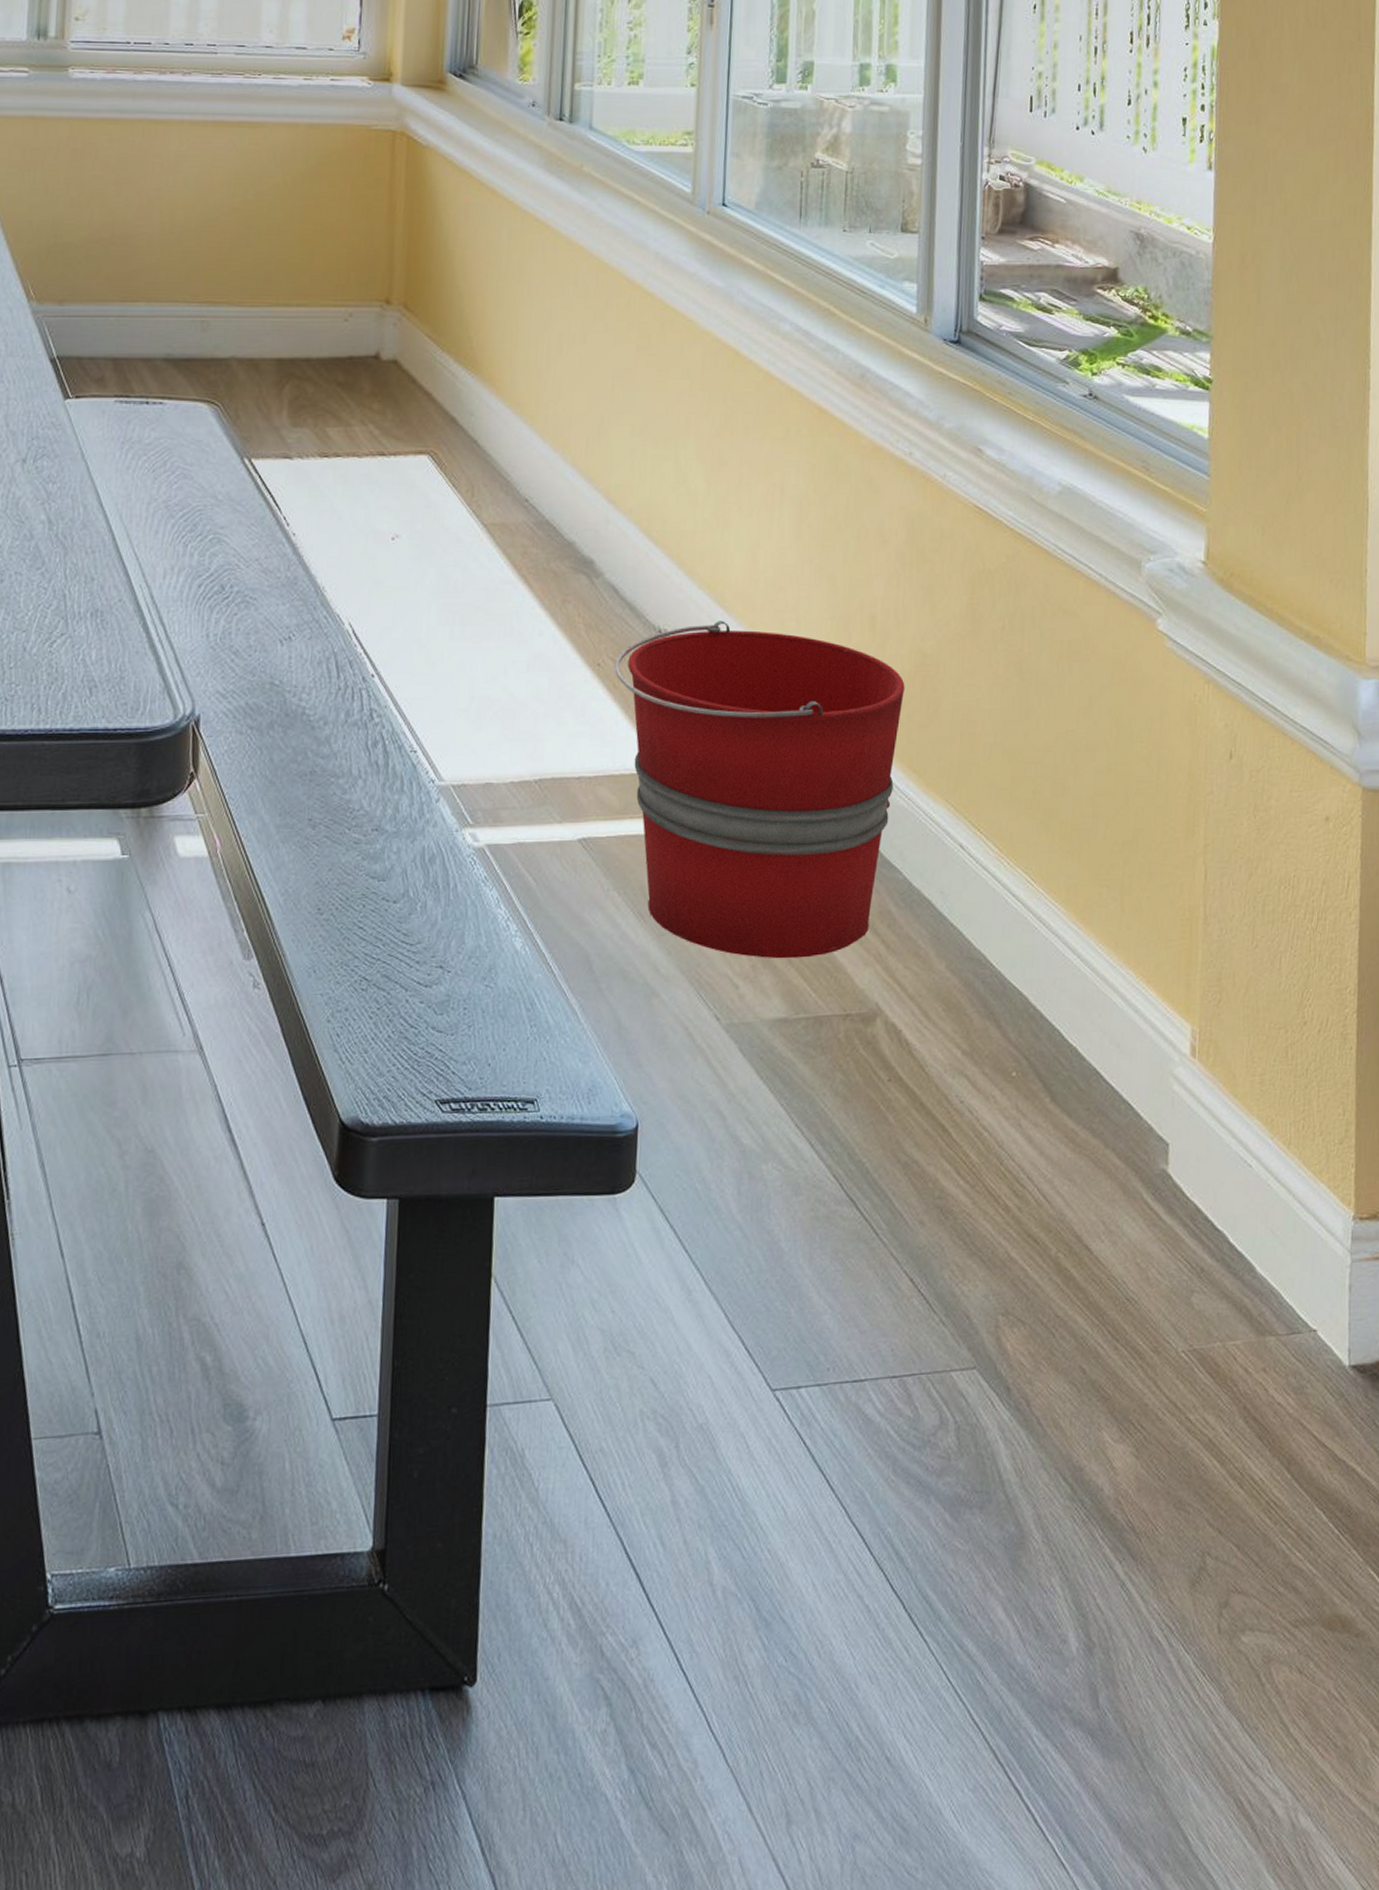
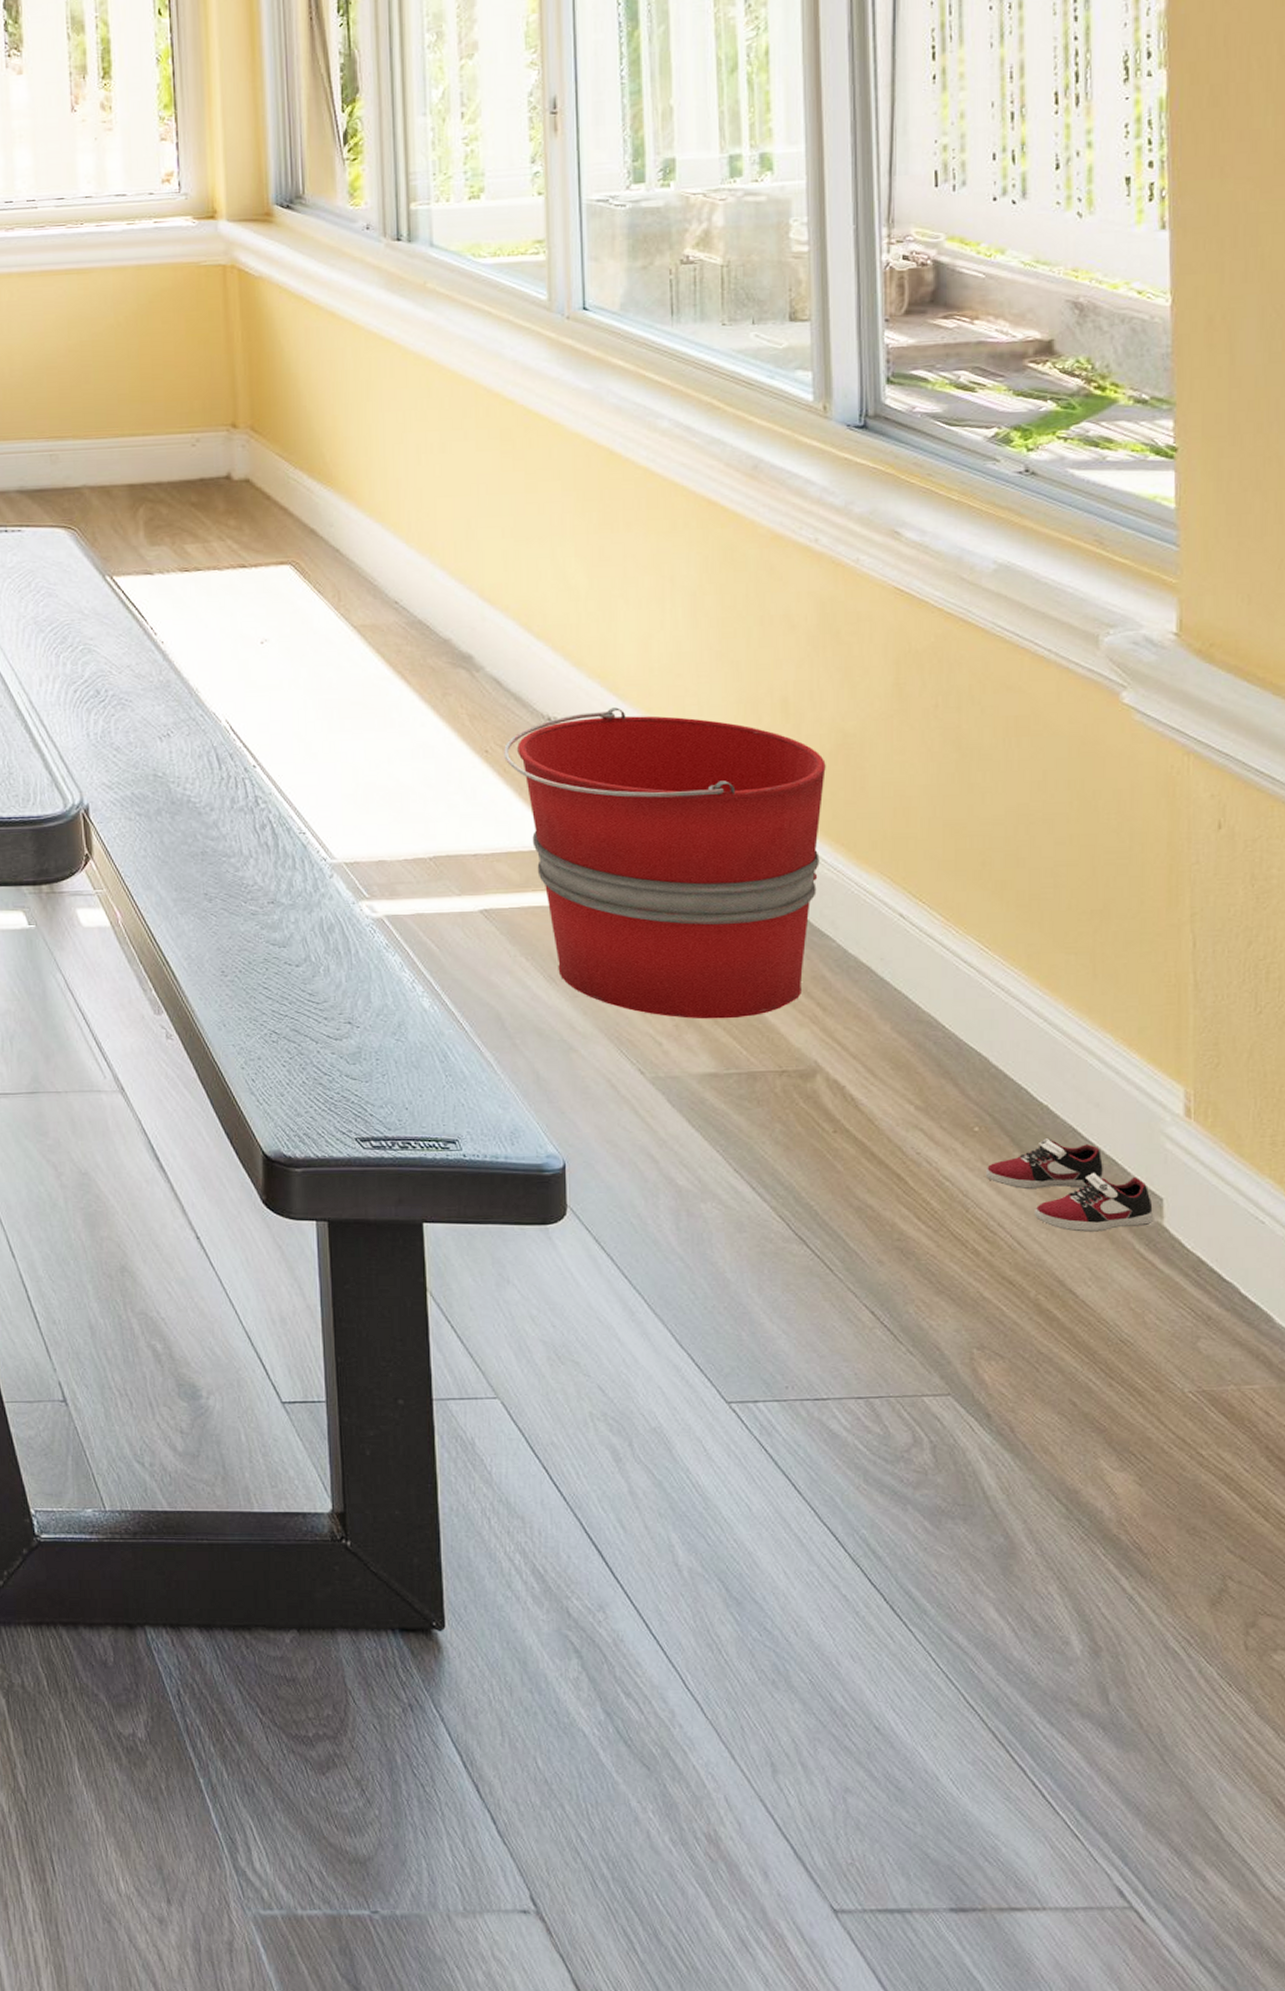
sneaker: none [1019,1082,1161,1182] -> present [985,1138,1154,1232]

